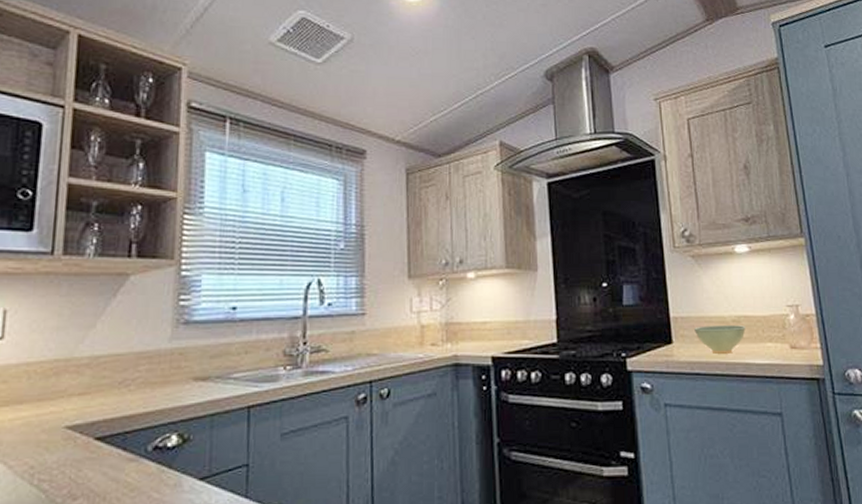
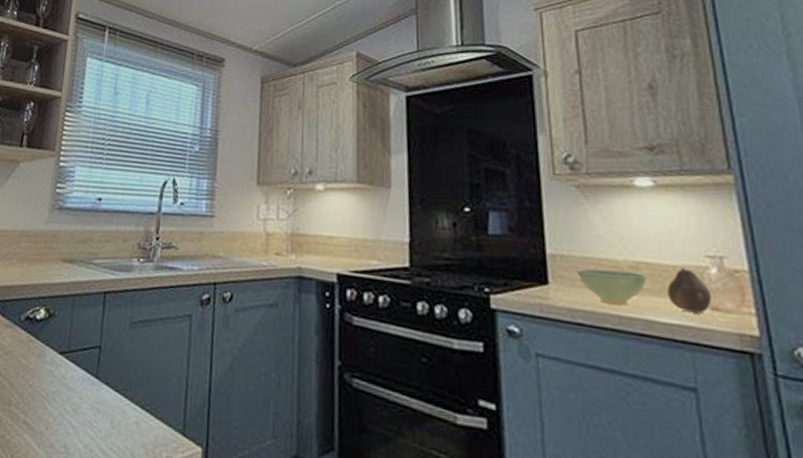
fruit: none [760,316,791,353] -> present [668,266,712,314]

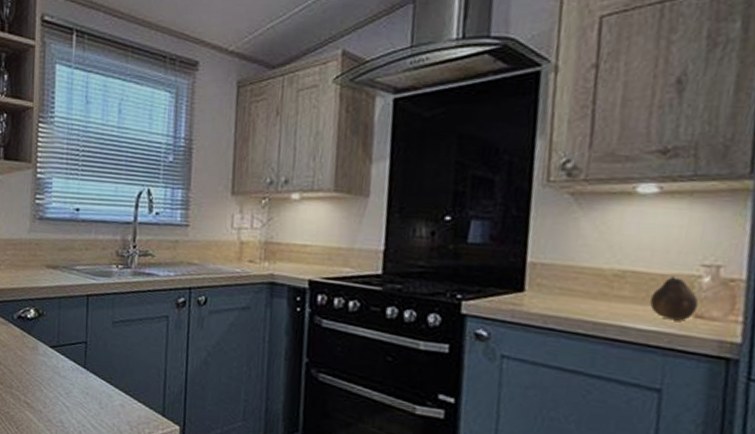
bowl: present [578,268,647,306] -> none [557,276,631,313]

